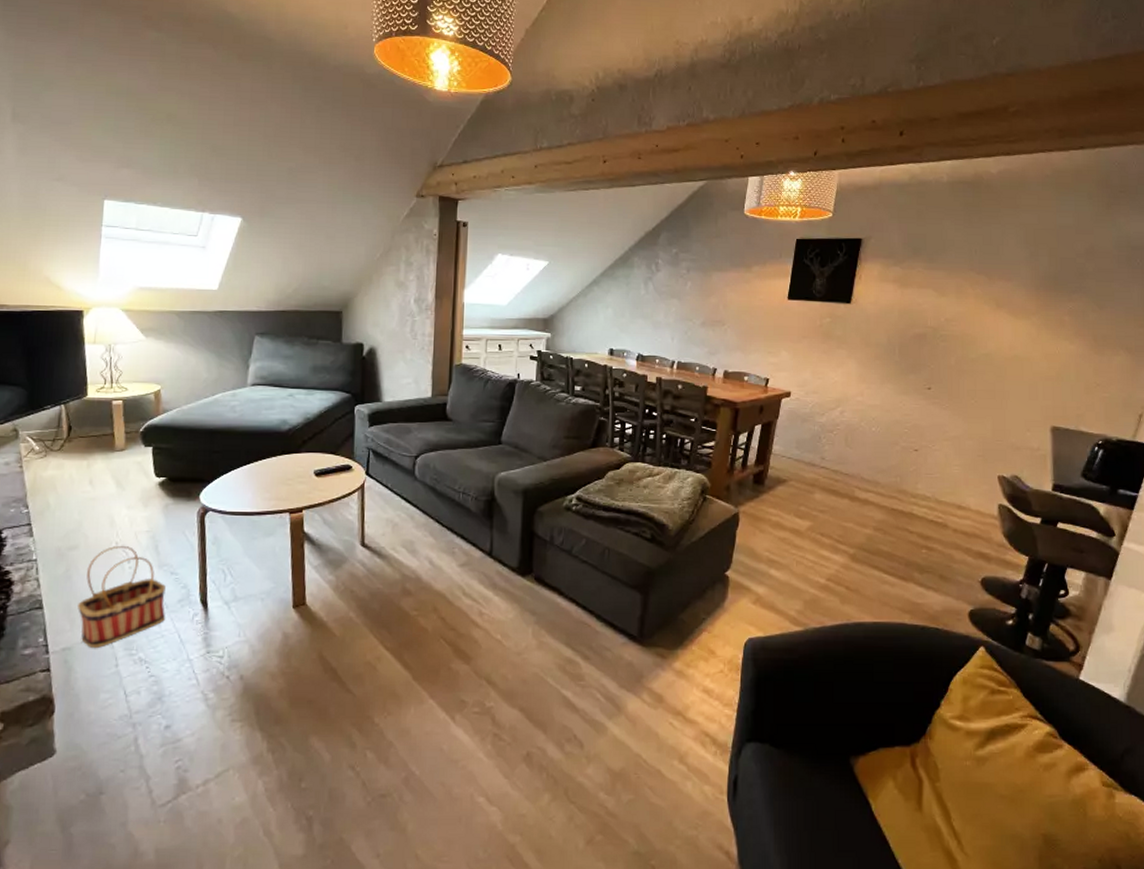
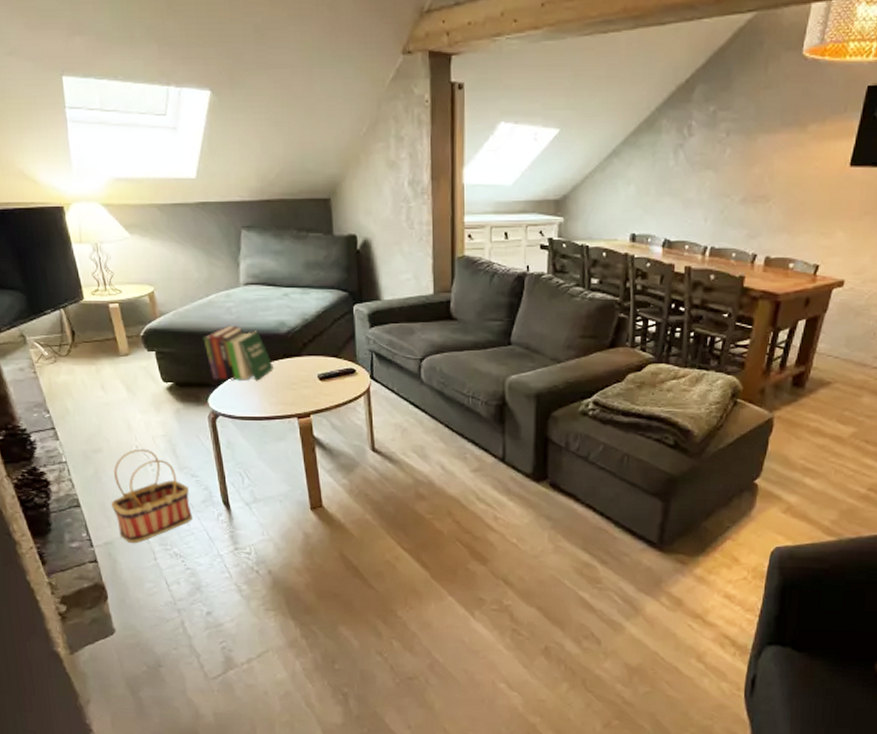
books: none [203,422,272,476] -> present [203,325,275,381]

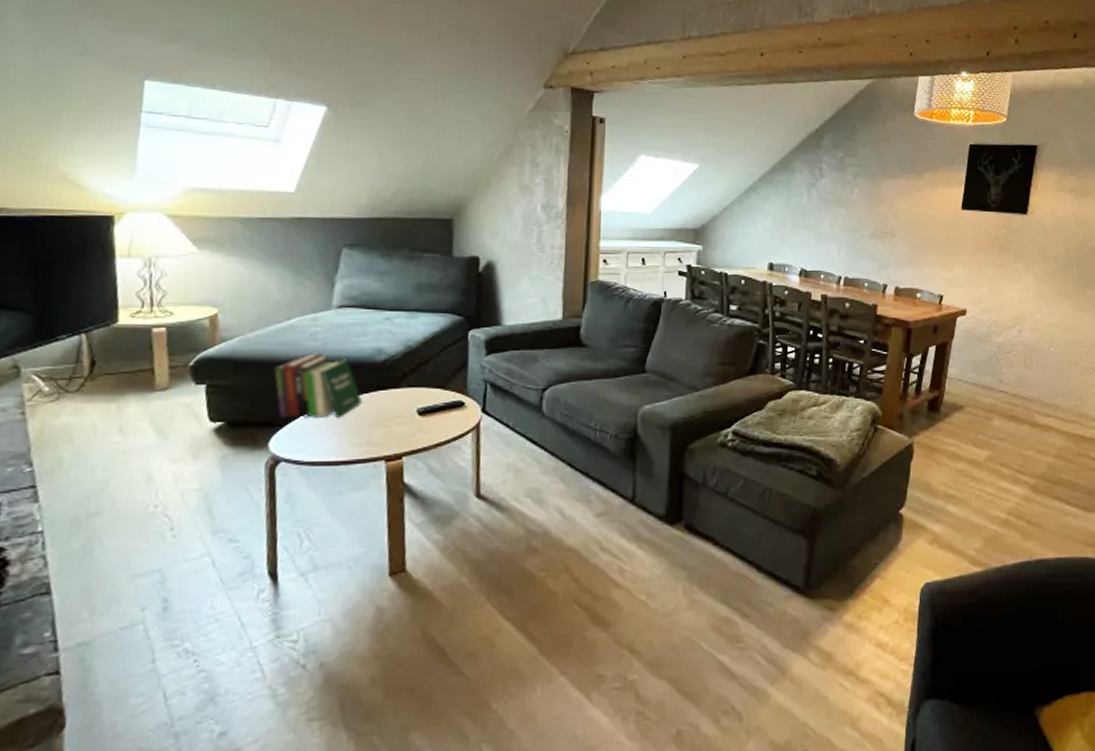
basket: present [111,448,192,543] -> none [100,508,222,640]

